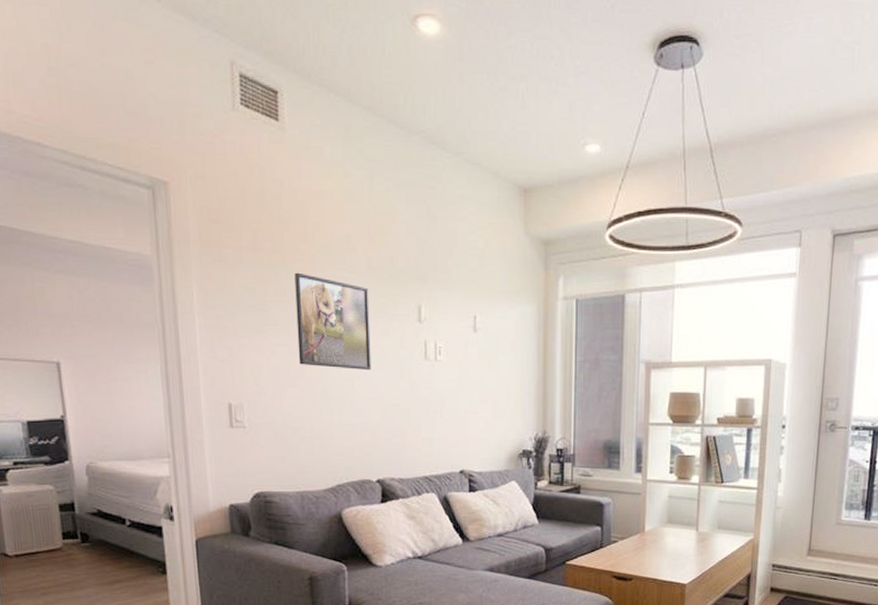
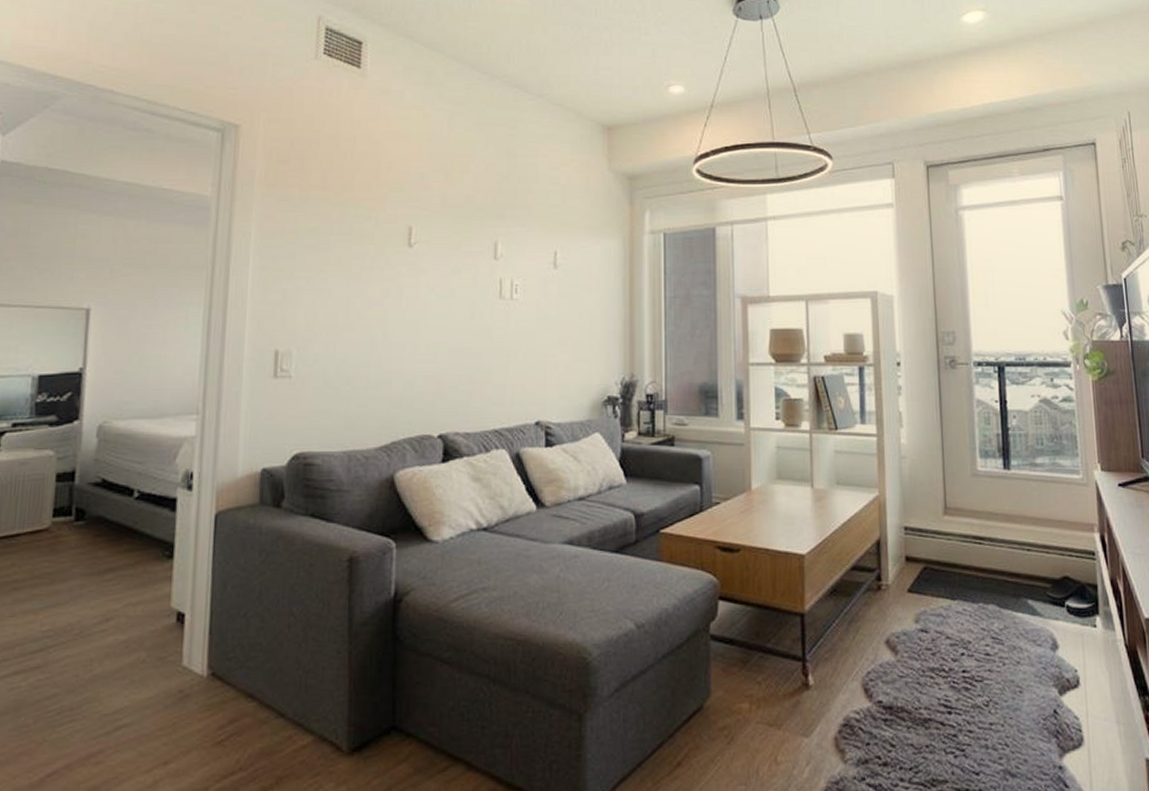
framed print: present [294,272,371,370] -> none [359,210,442,311]

